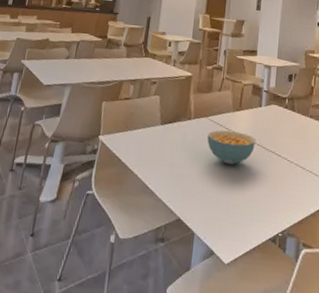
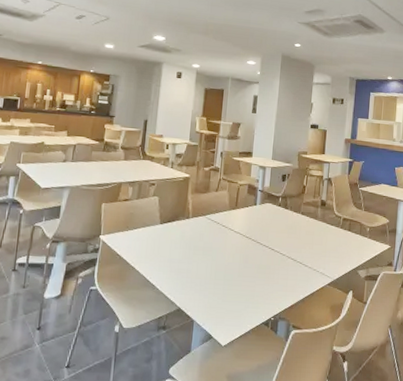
cereal bowl: present [207,130,257,165] -> none [205,227,252,259]

